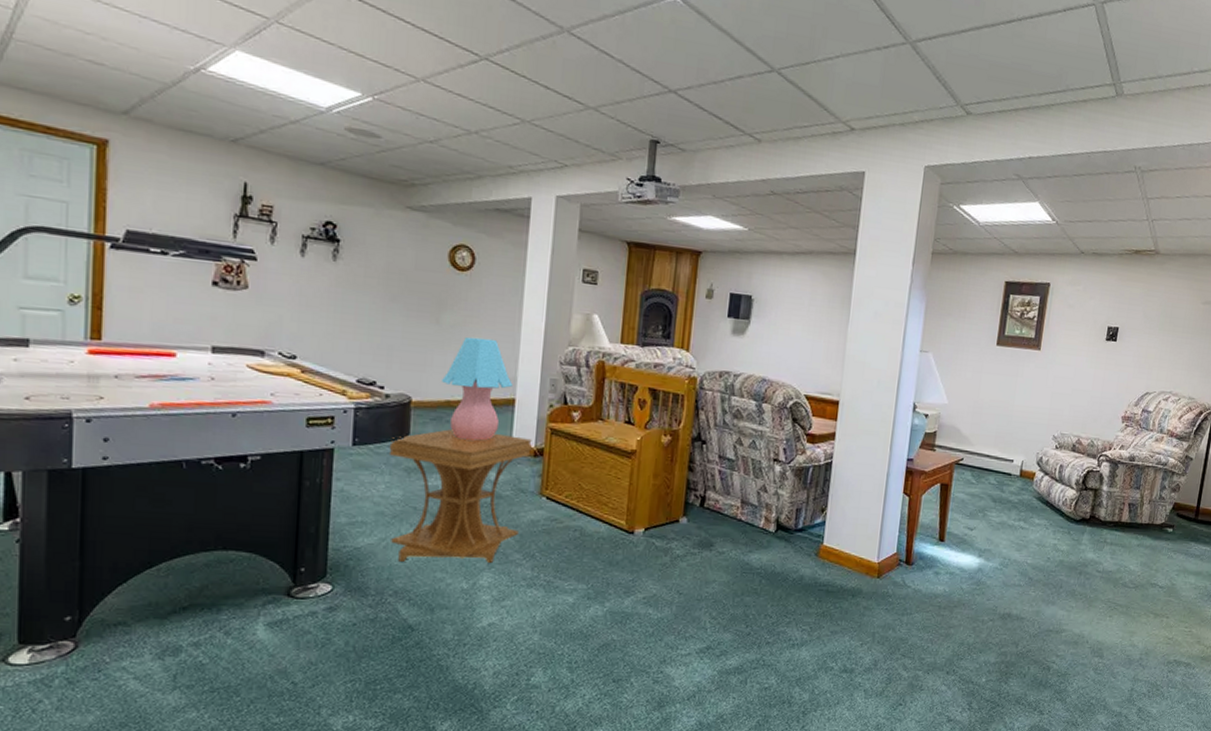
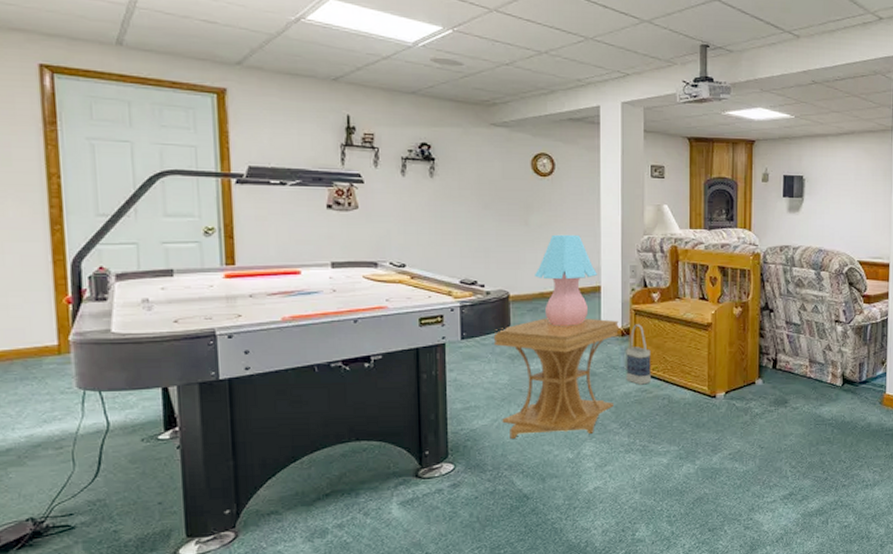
bag: none [535,445,566,513] -> present [626,324,651,385]

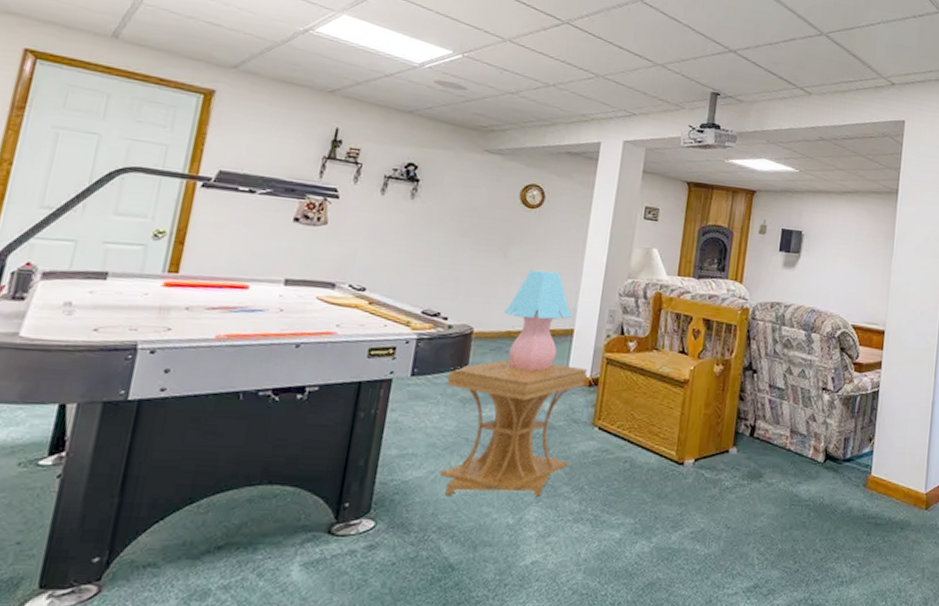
bag: present [626,324,651,385] -> none [586,374,619,444]

